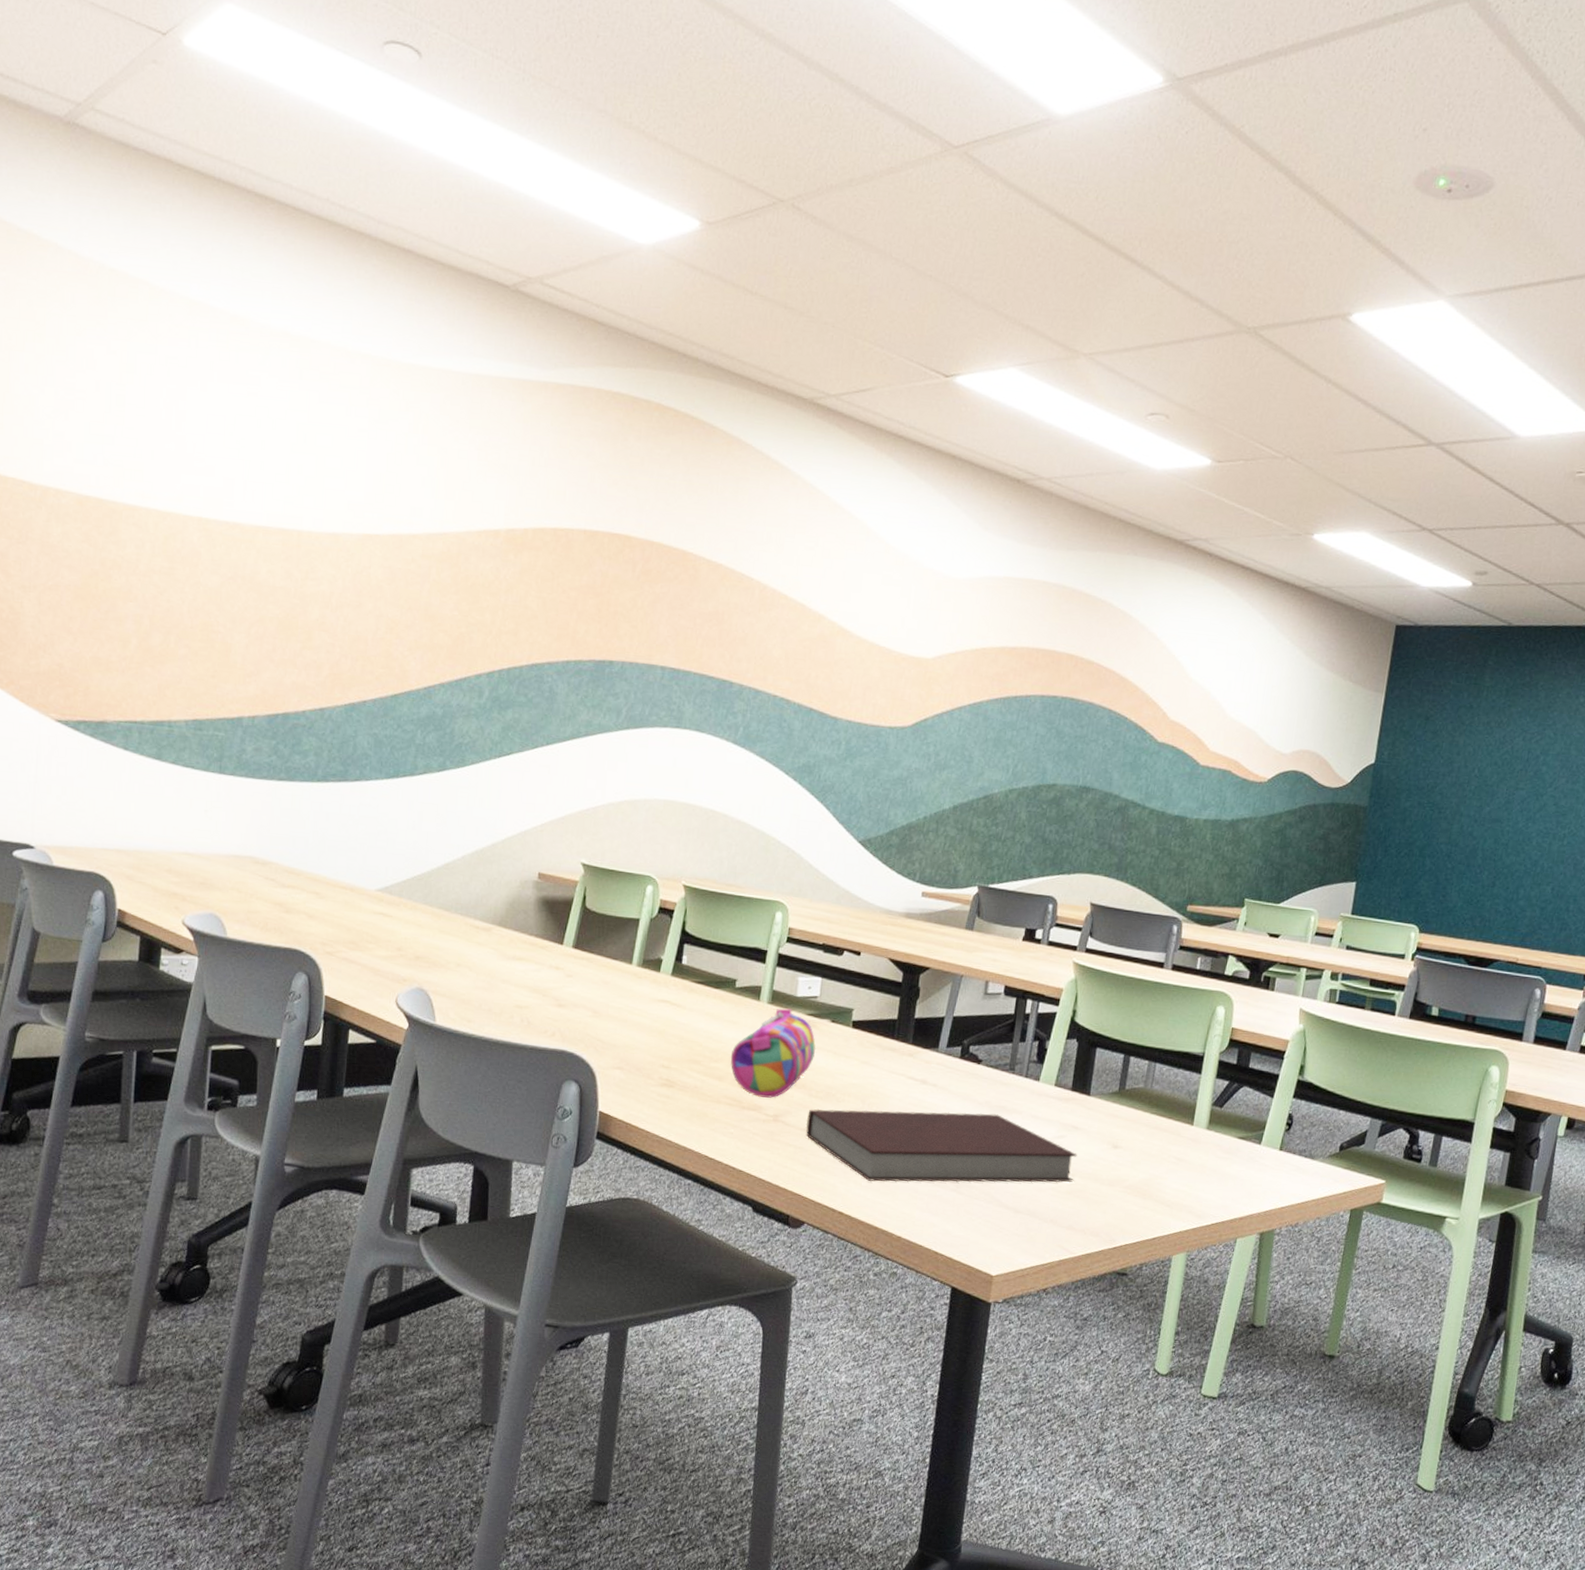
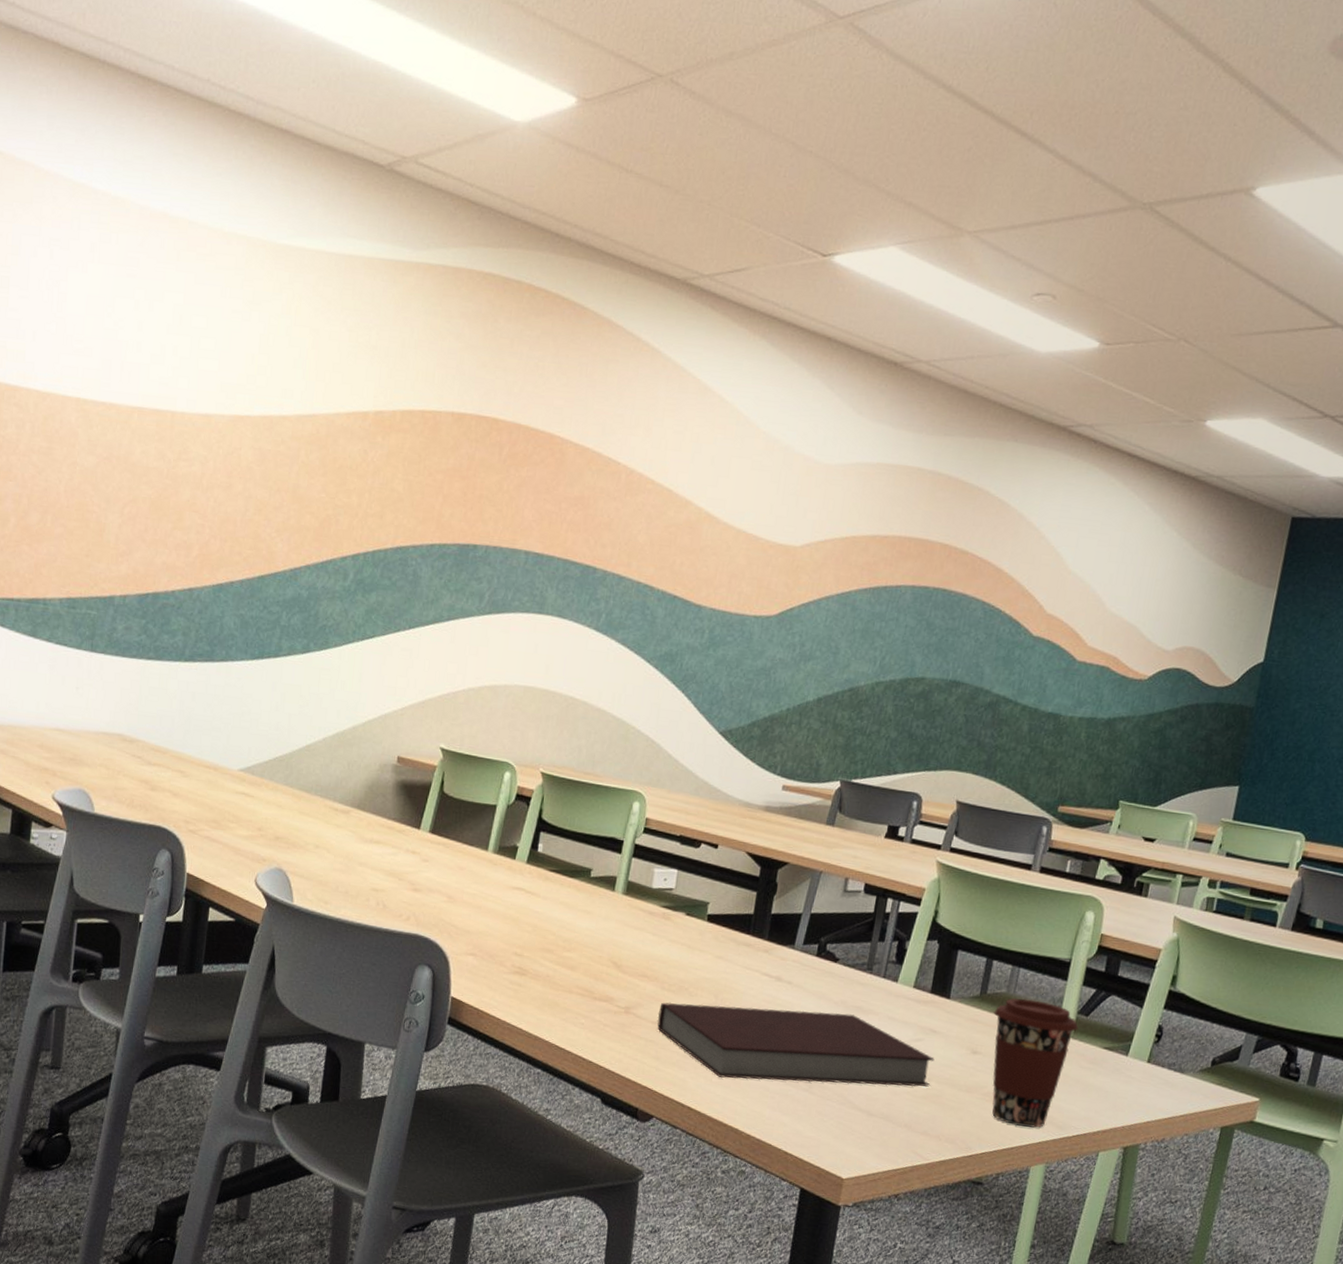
pencil case: present [730,1008,816,1098] -> none [583,899,670,990]
coffee cup: none [1132,1092,1214,1218] -> present [992,998,1079,1128]

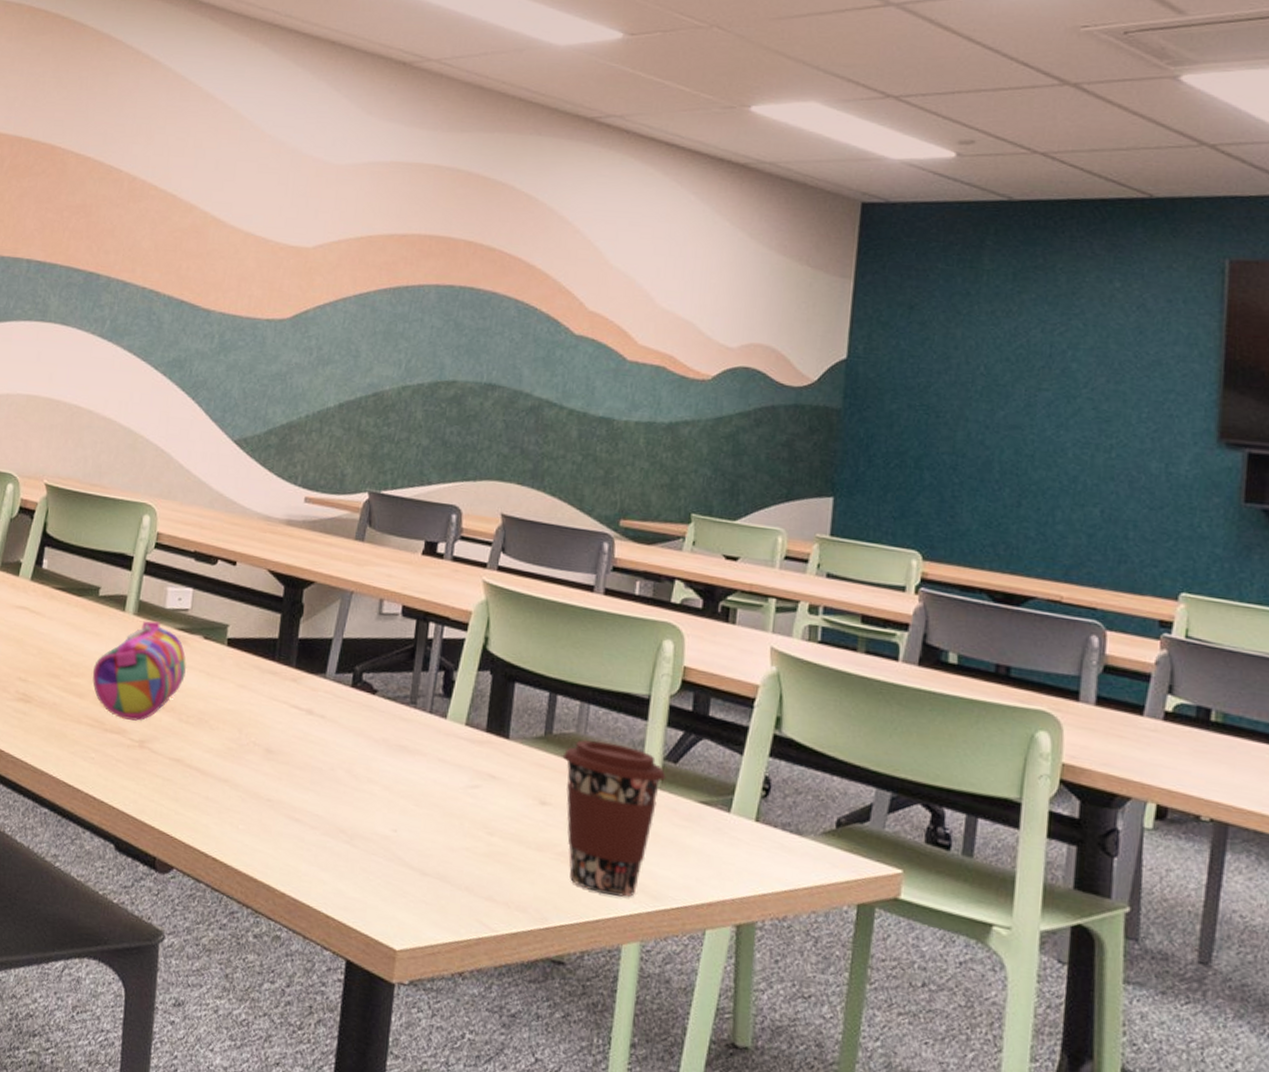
pencil case: none [583,899,670,990] -> present [92,620,187,721]
notebook: present [657,1002,935,1087] -> none [174,736,496,843]

